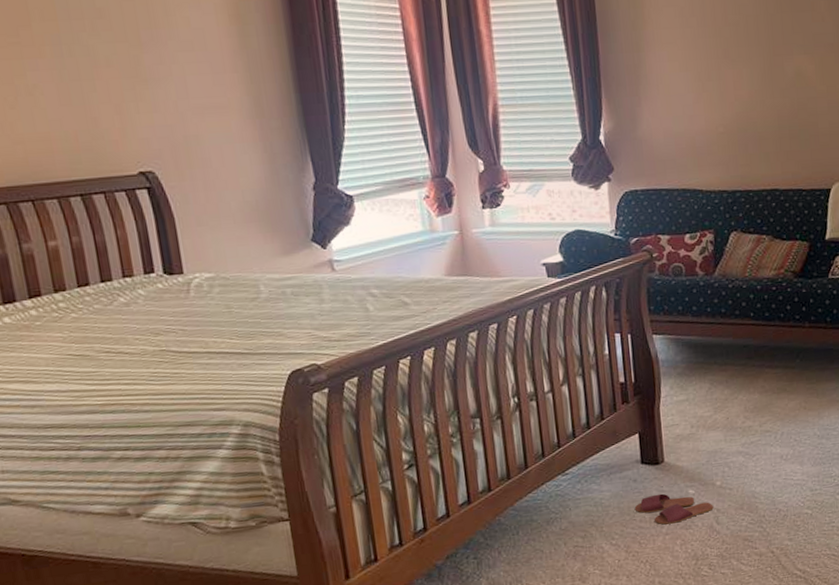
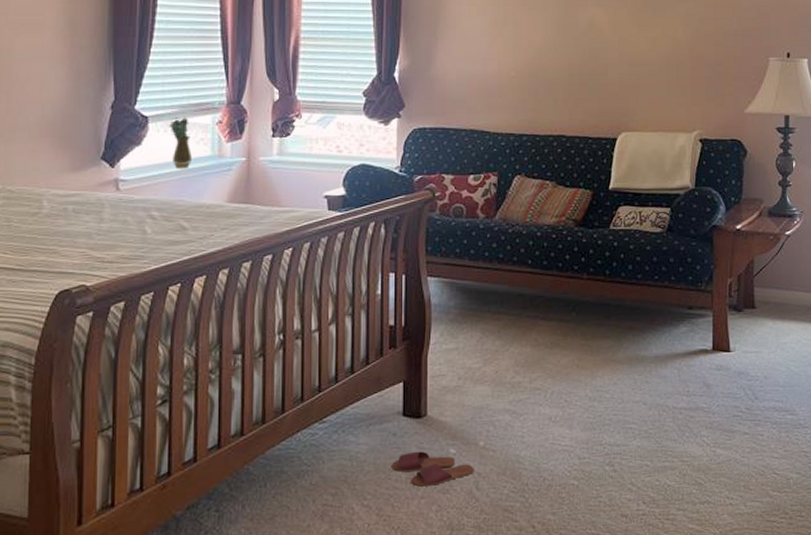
vase: none [375,193,404,247] -> present [169,116,192,170]

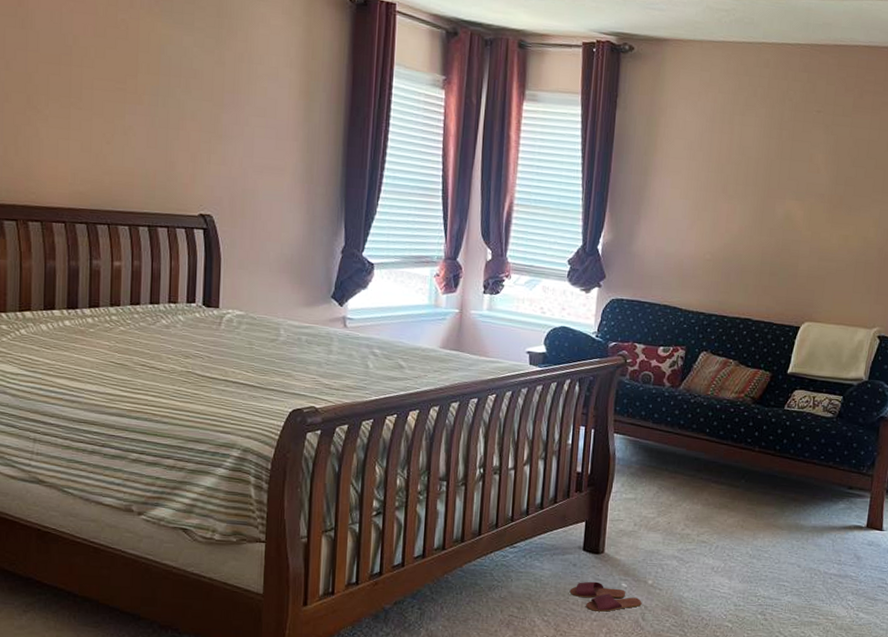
vase: present [169,116,192,170] -> none [392,266,411,315]

